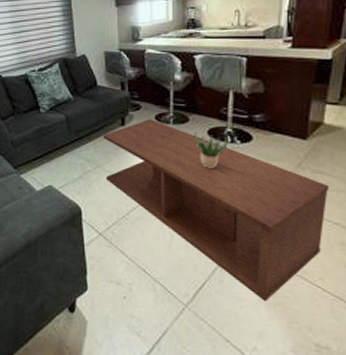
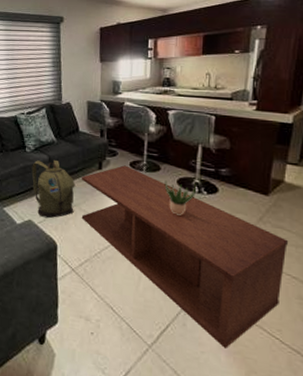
backpack: none [48,118,97,183] -> present [31,159,75,219]

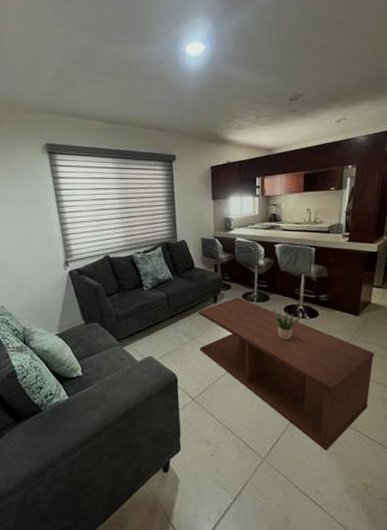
backpack: present [31,159,75,219] -> none [150,296,193,353]

